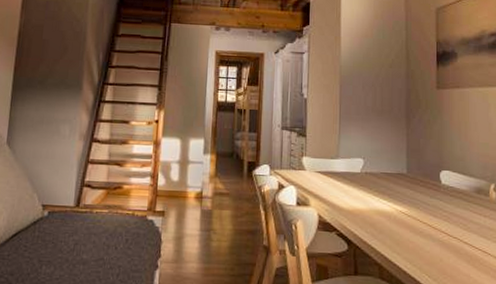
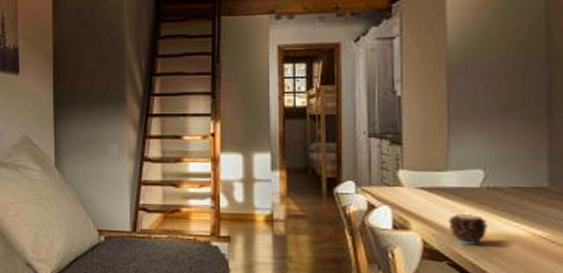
candle: none [337,191,366,219] -> present [448,211,489,246]

